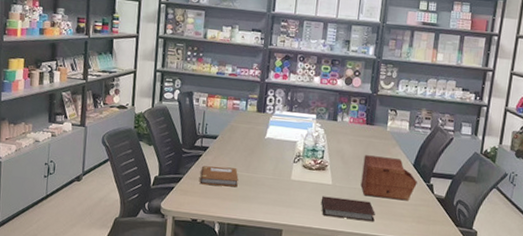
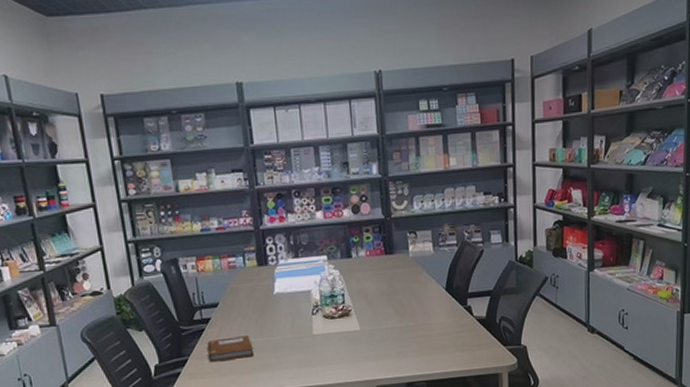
notebook: present [321,196,375,221] -> none [351,339,415,366]
sewing box: present [360,155,417,201] -> none [390,285,453,335]

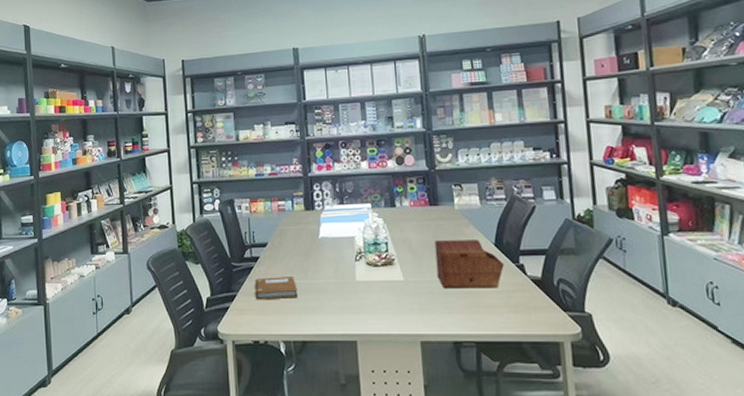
sewing box: none [390,285,453,335] -> present [434,240,504,289]

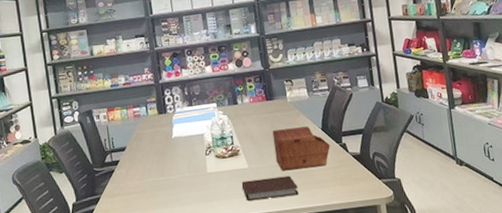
notebook: present [255,277,298,300] -> none [116,175,157,200]
notebook: none [394,294,462,318] -> present [241,175,299,201]

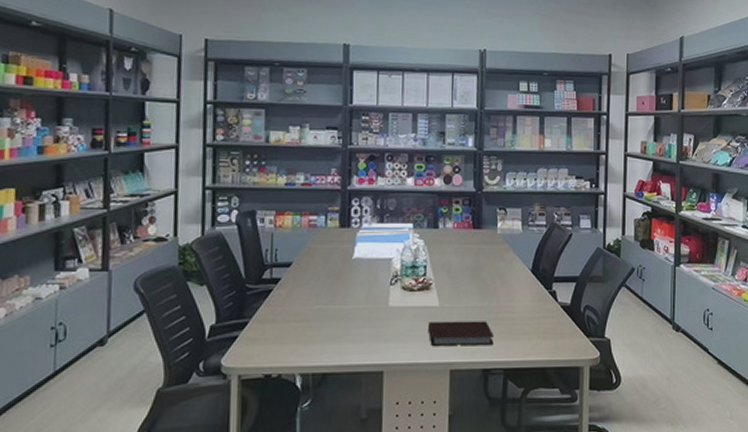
sewing box: present [272,126,330,171] -> none [473,265,538,315]

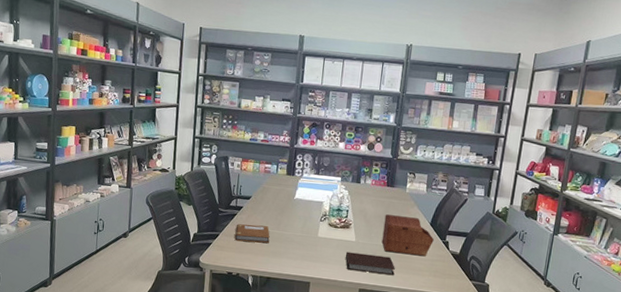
notebook: none [271,301,322,328] -> present [234,224,270,243]
sewing box: none [473,265,538,315] -> present [381,214,434,257]

